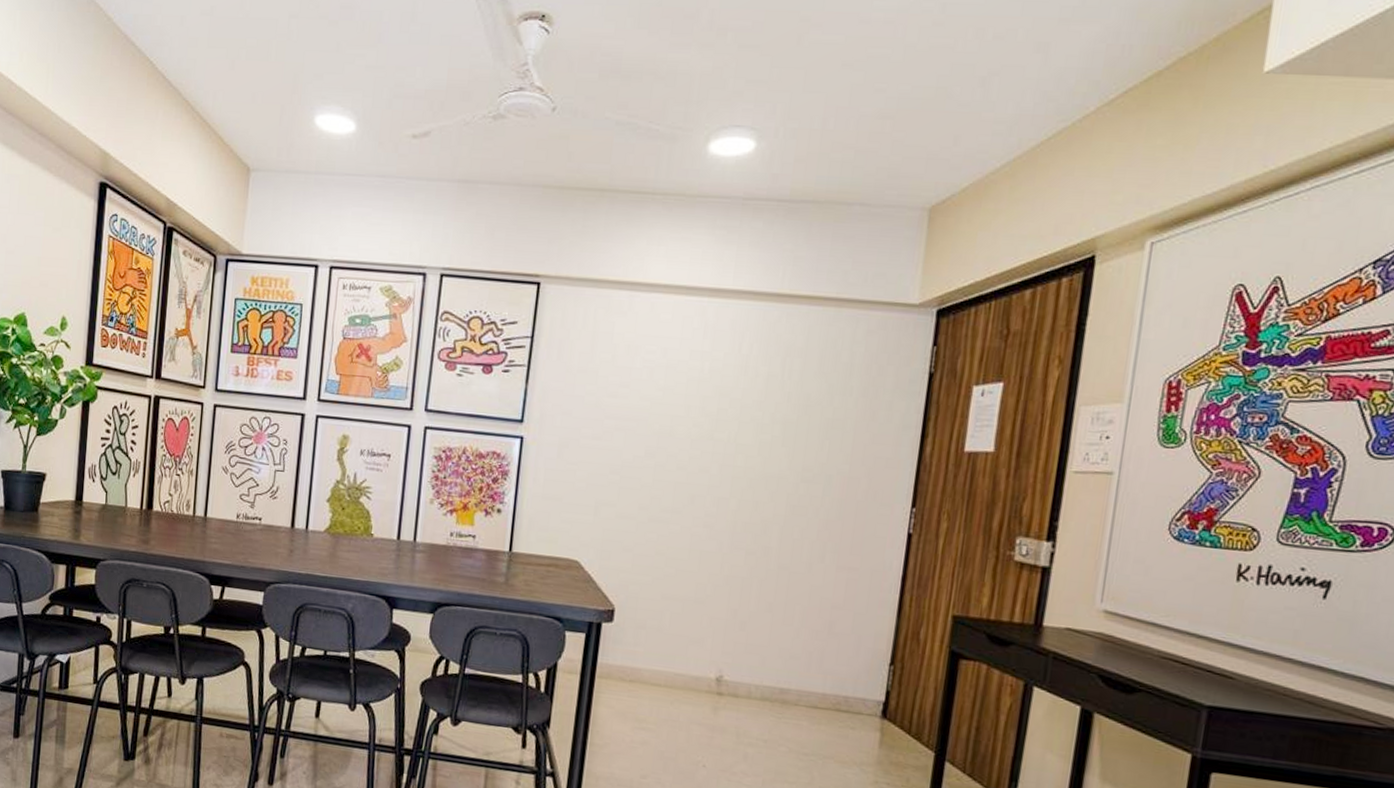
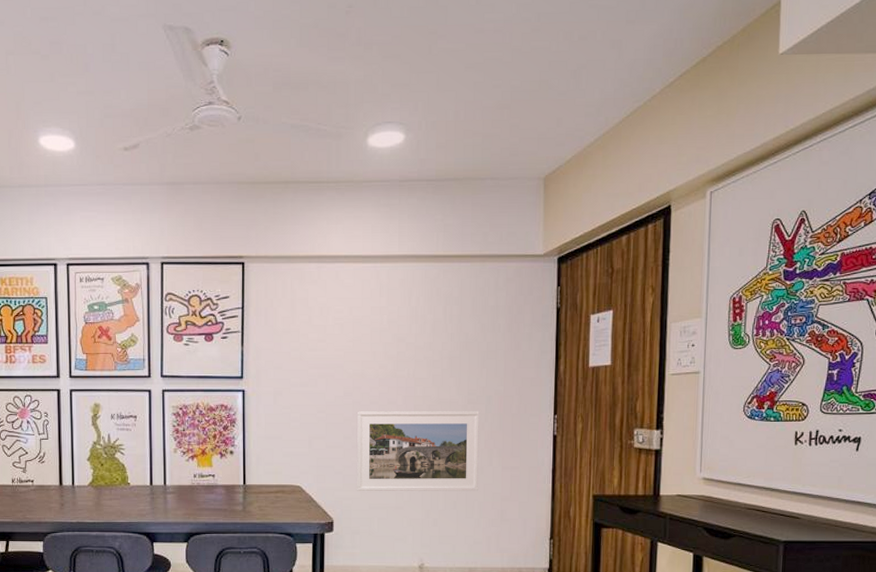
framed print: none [648,477,815,593] -> present [356,411,480,491]

